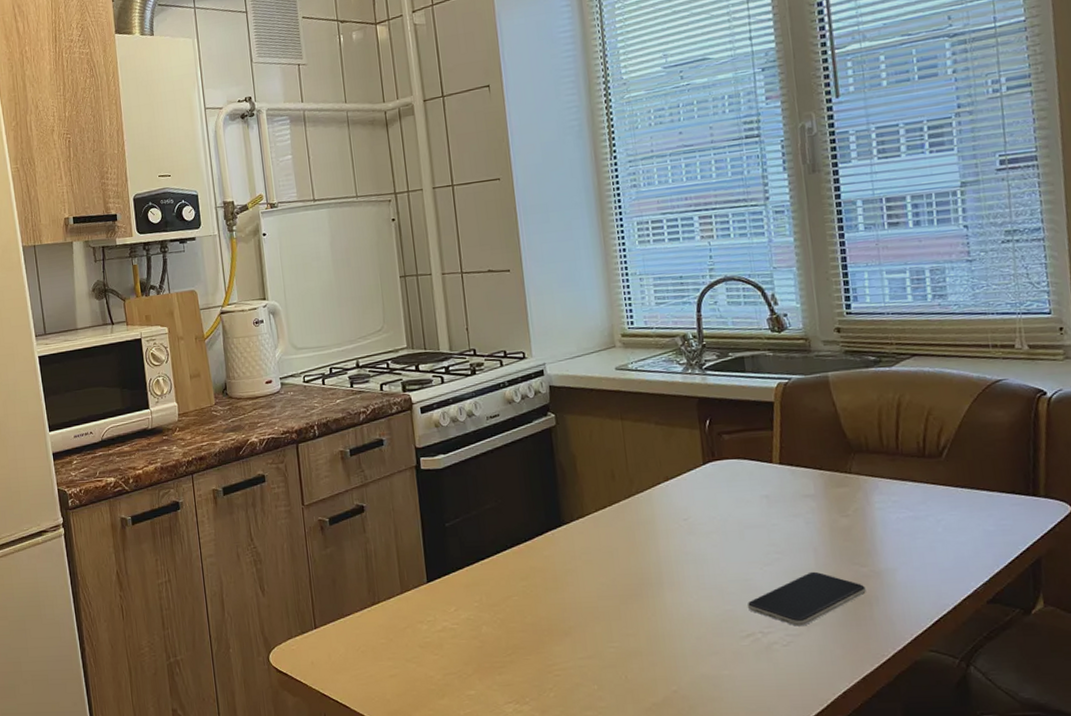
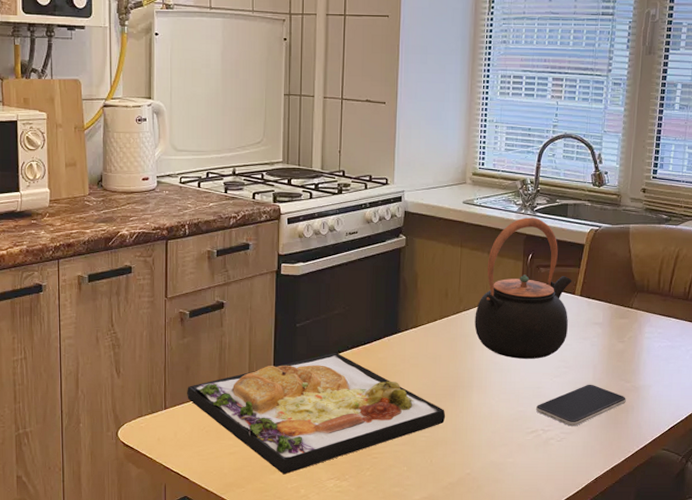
food plate: none [336,552,636,699] -> present [187,352,446,475]
teapot: none [651,377,772,546] -> present [474,217,572,359]

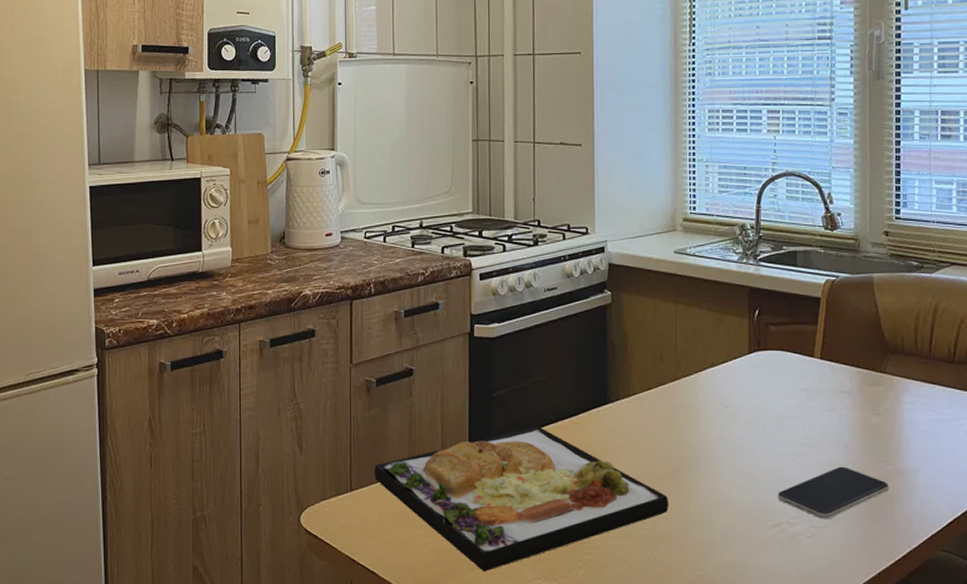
teapot: present [474,217,572,359] -> none [696,267,809,435]

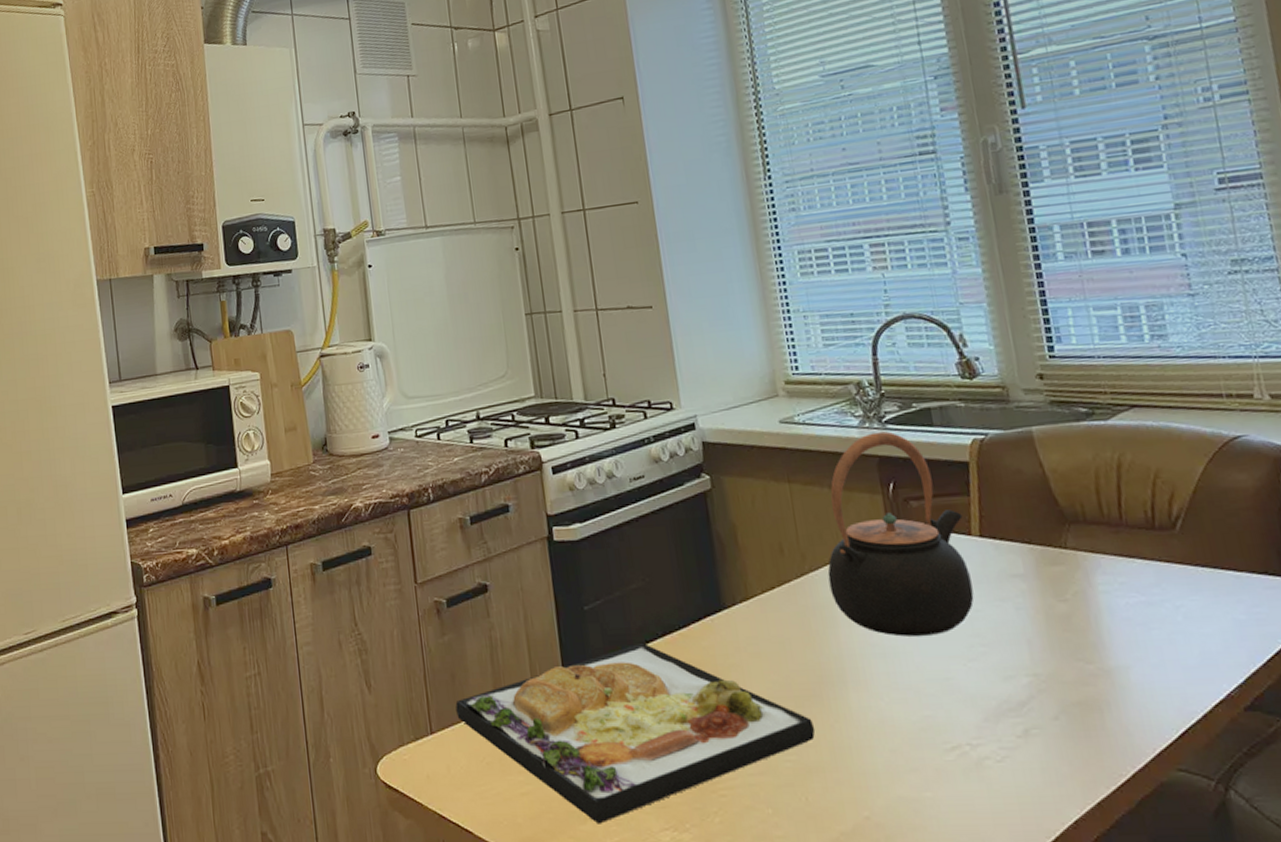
teapot: none [696,267,809,435] -> present [827,431,974,637]
smartphone: present [778,466,889,519] -> none [950,669,1095,737]

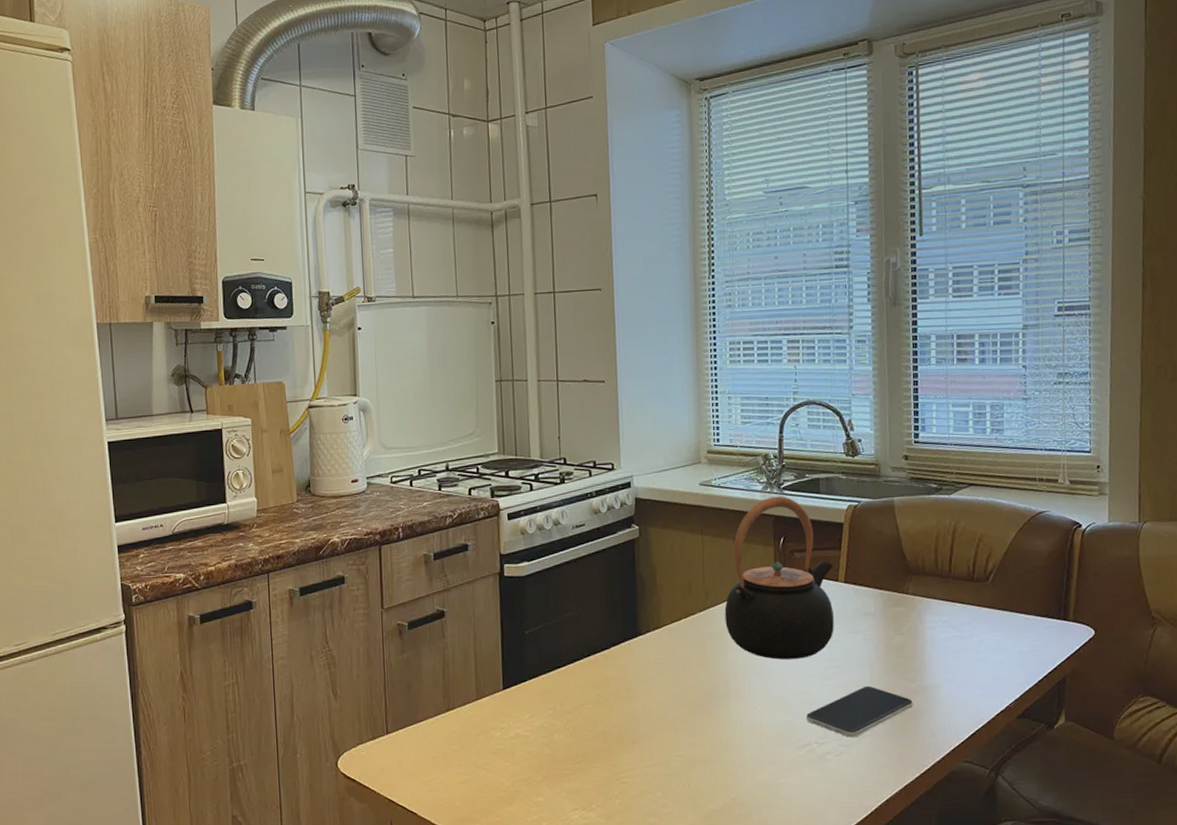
food plate: present [455,642,816,824] -> none [409,661,702,806]
smartphone: none [950,669,1095,737] -> present [806,685,913,738]

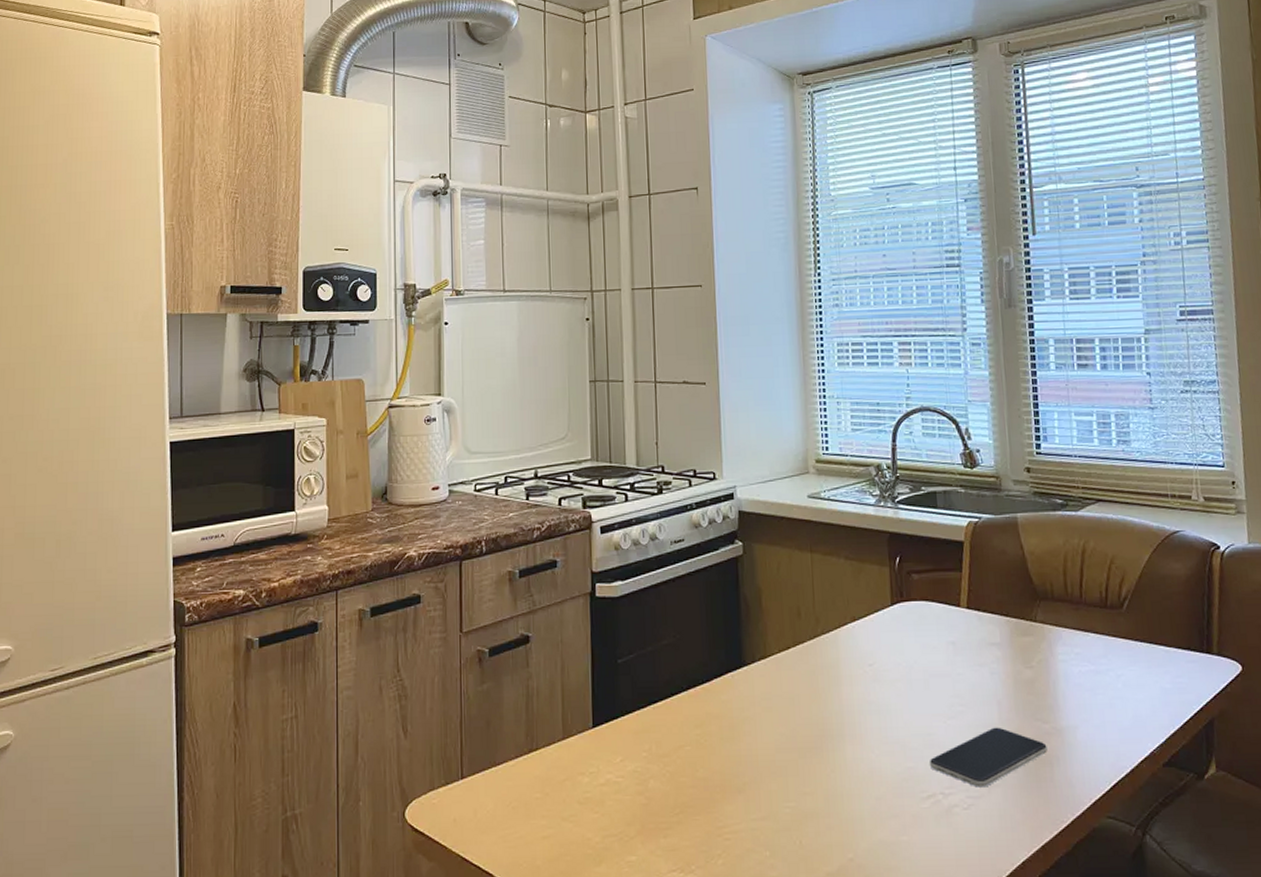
teapot: present [724,496,834,660] -> none [837,511,958,695]

